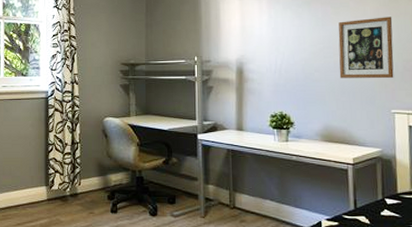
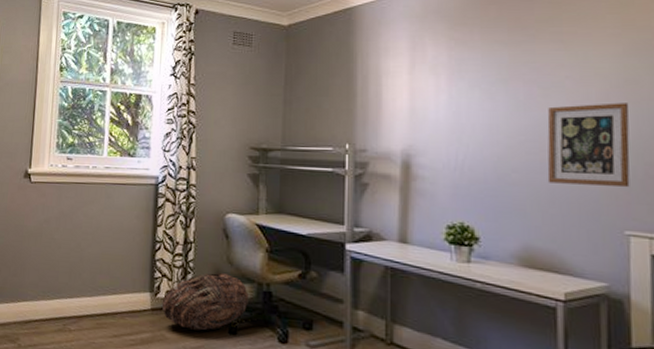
basket: none [56,165,125,213] -> present [161,272,249,331]

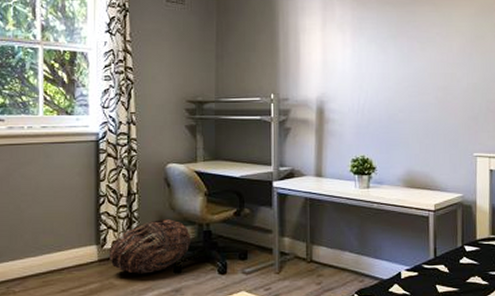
picture frame: present [547,102,630,187] -> none [423,54,478,119]

